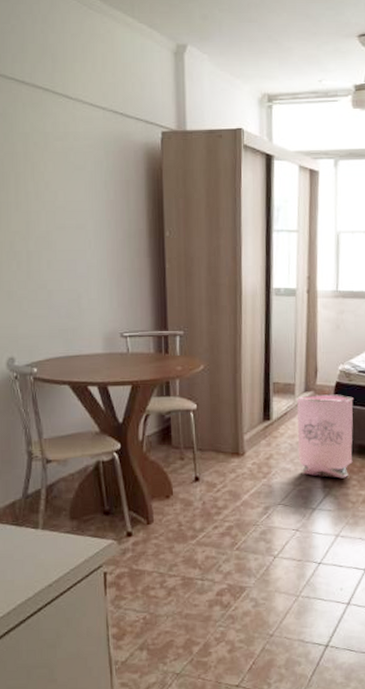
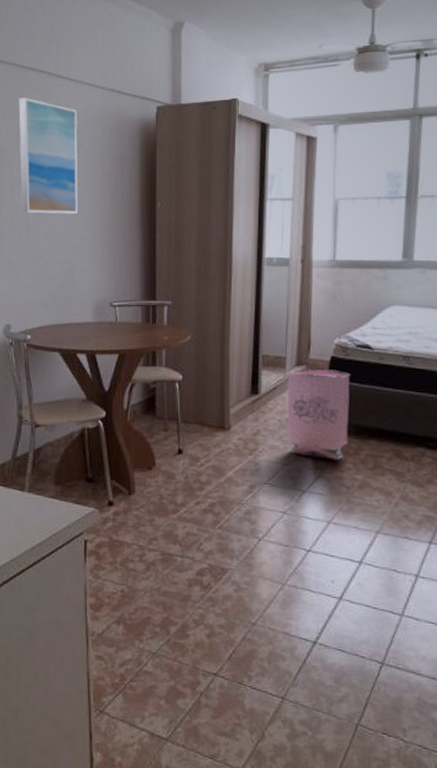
wall art: none [11,114,82,241] -> present [19,97,78,214]

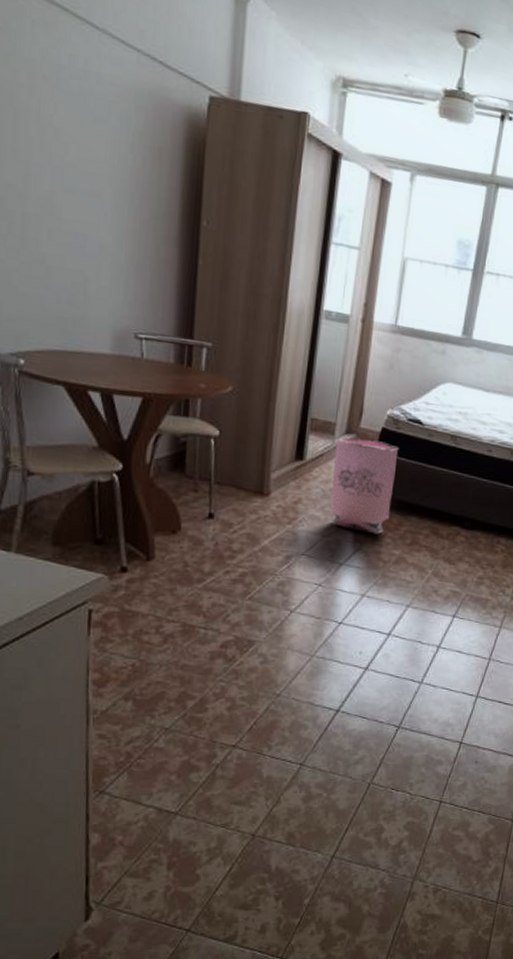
wall art: present [19,97,78,214] -> none [14,30,101,212]

